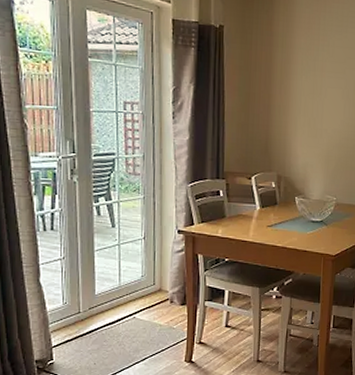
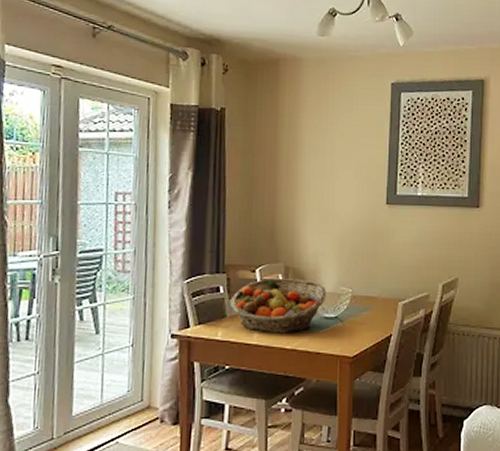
fruit basket: none [229,185,314,234] -> present [230,278,327,334]

